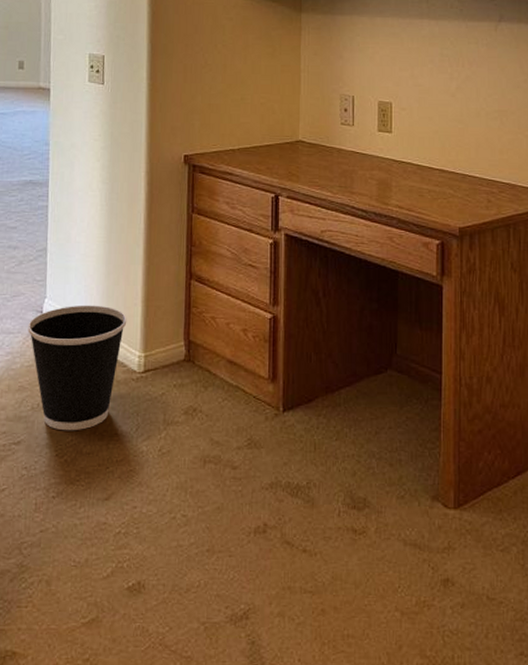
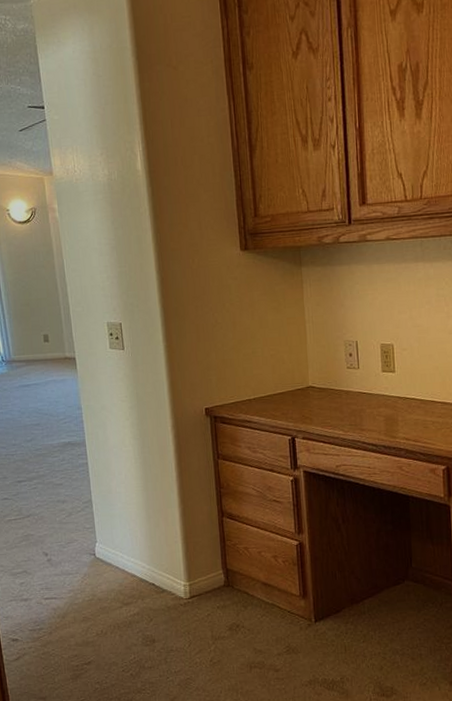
wastebasket: present [28,305,127,431] -> none [84,545,170,651]

